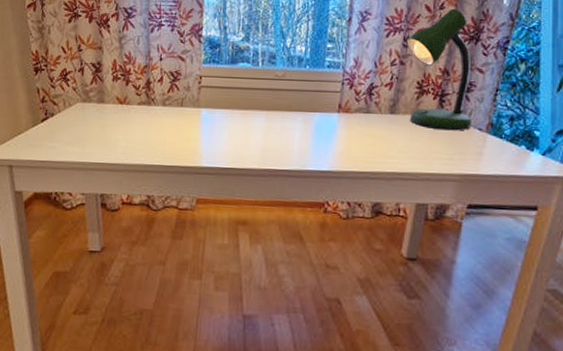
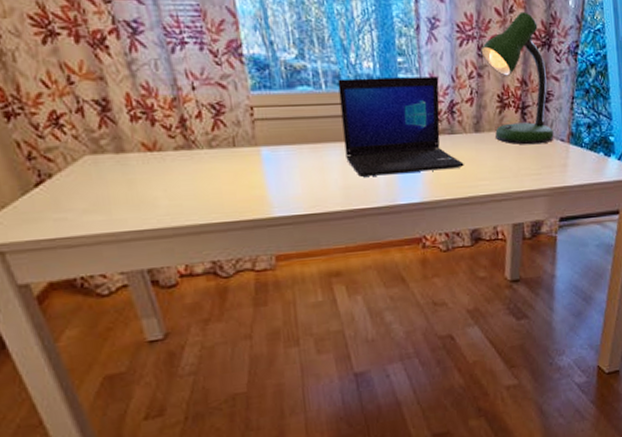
laptop: none [269,59,375,145] -> present [337,76,464,177]

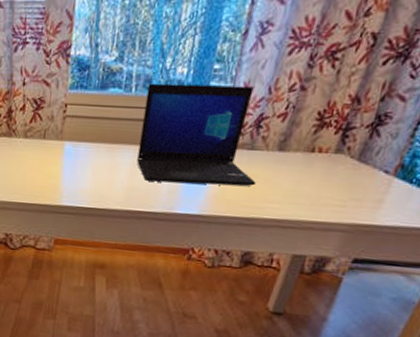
desk lamp: present [480,11,554,145] -> none [301,15,398,173]

